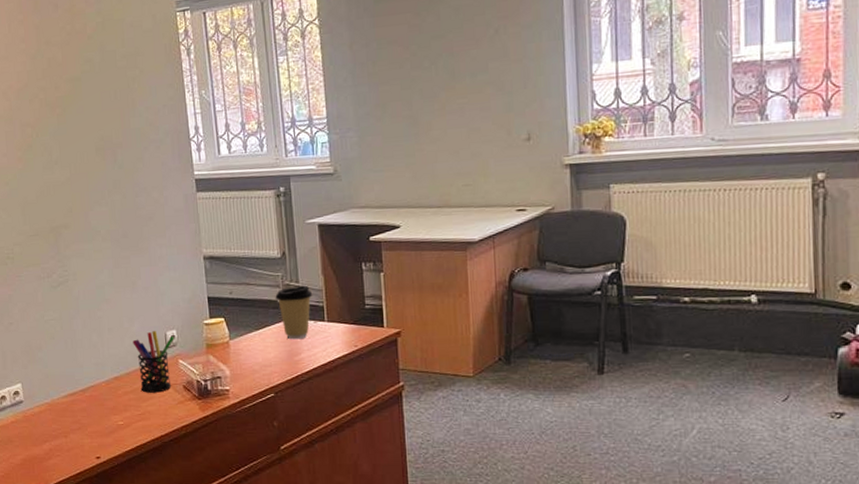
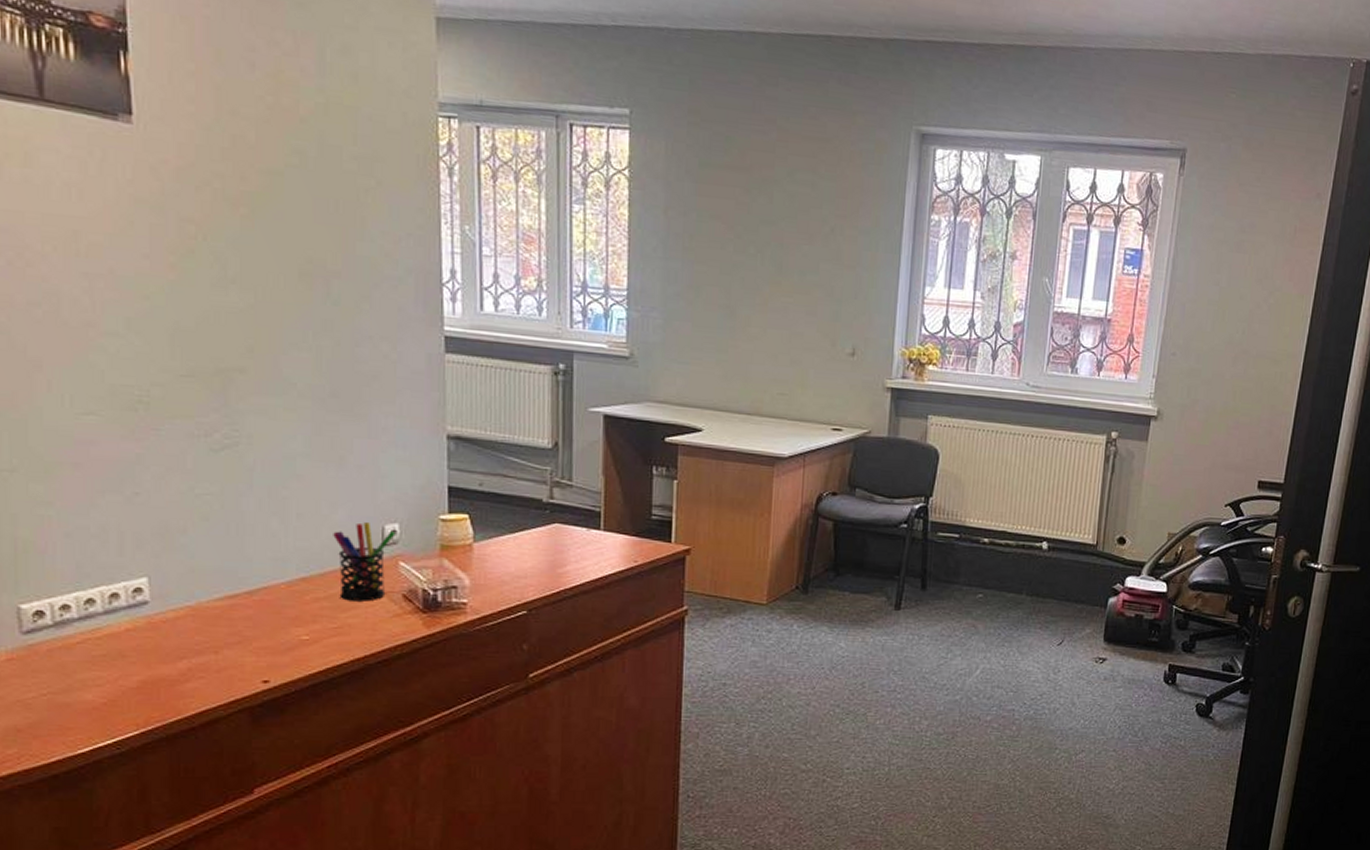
coffee cup: present [275,285,313,340] -> none [540,484,589,549]

